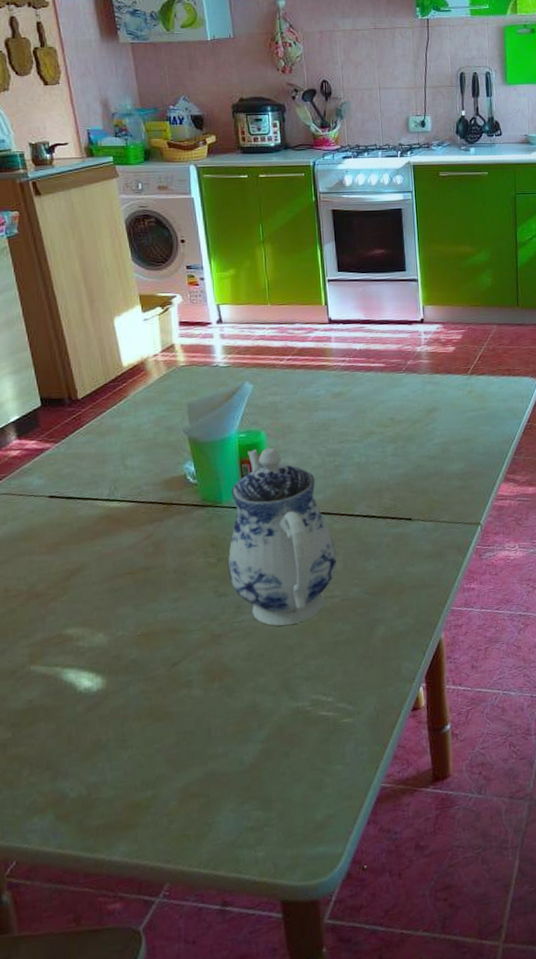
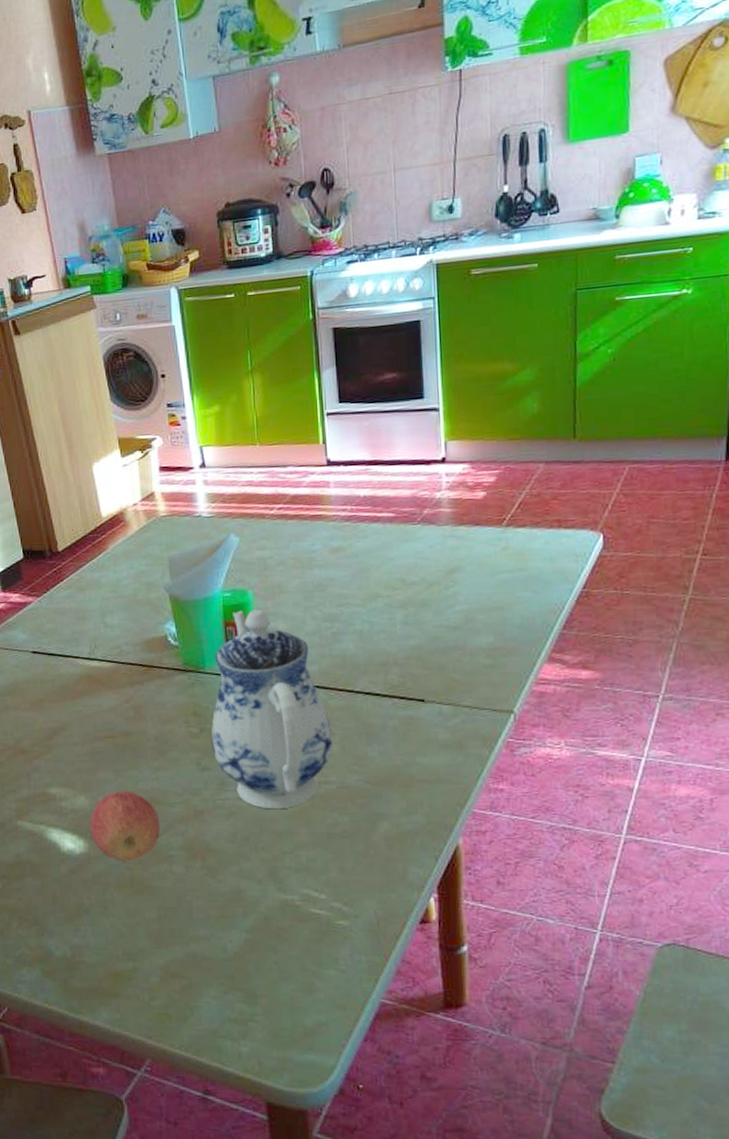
apple: none [108,623,180,693] -> present [90,791,161,862]

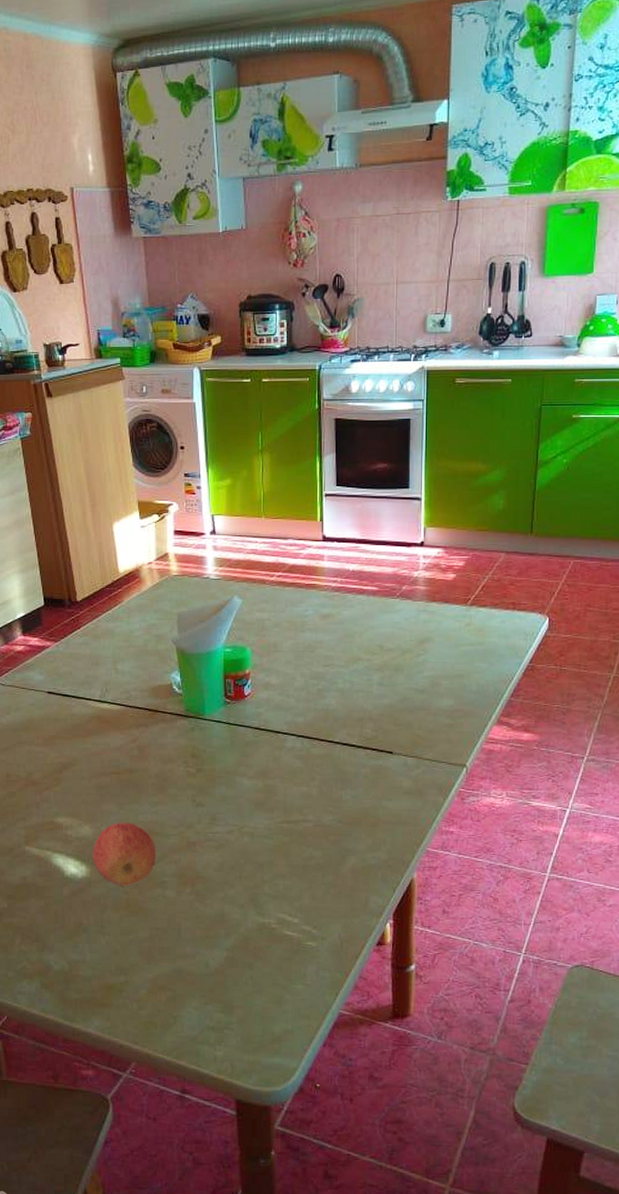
teapot: present [211,609,333,810] -> none [206,665,313,843]

